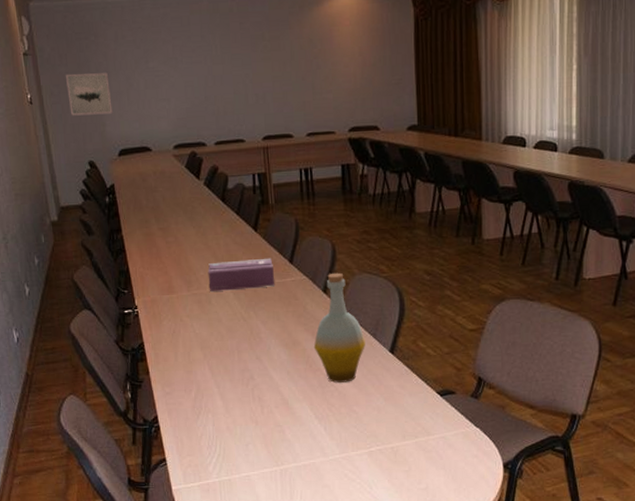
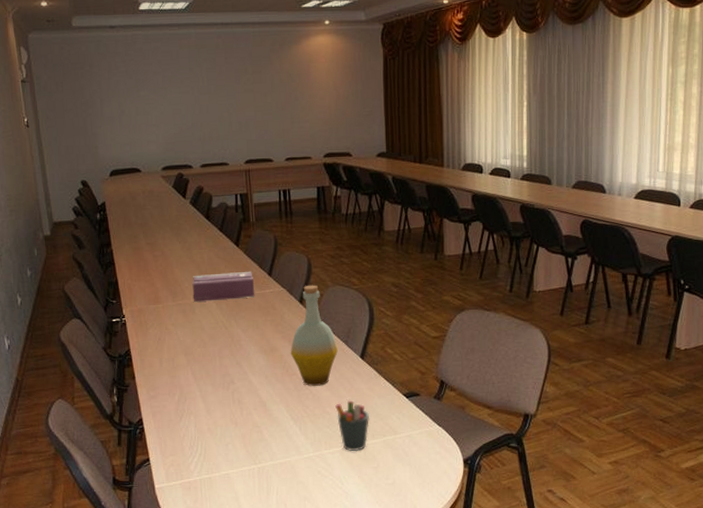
wall art: present [65,73,113,116] -> none [61,100,105,139]
pen holder: none [363,398,401,454] -> present [335,400,370,452]

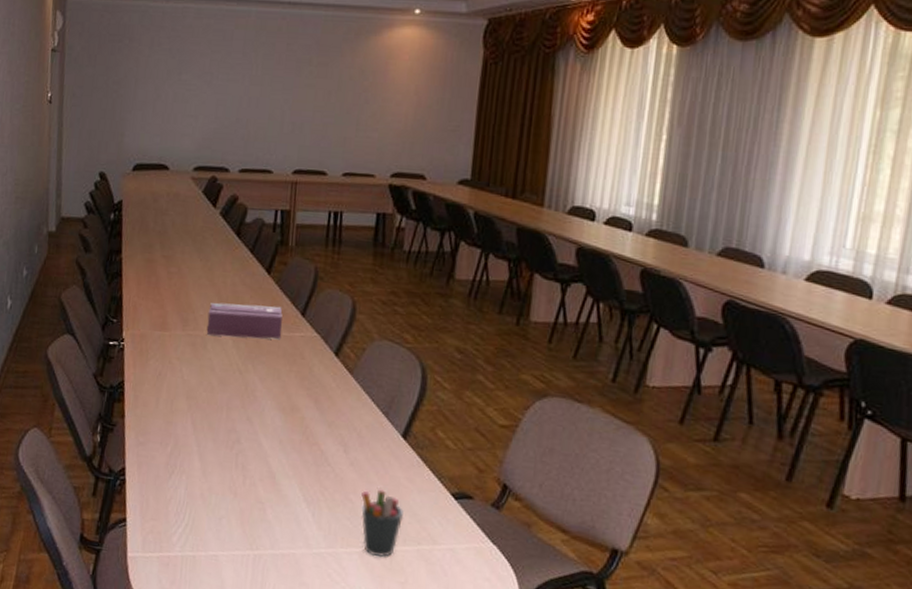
bottle: present [290,285,338,386] -> none [314,334,375,465]

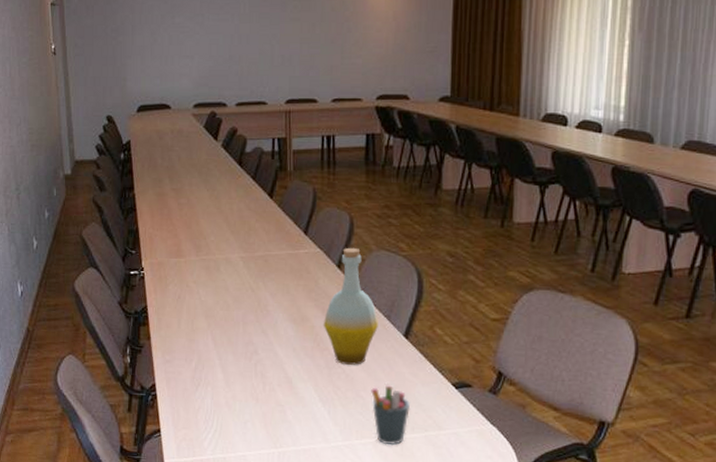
tissue box: present [207,302,283,340] -> none [218,227,288,259]
bottle: none [314,334,375,465] -> present [323,247,378,365]

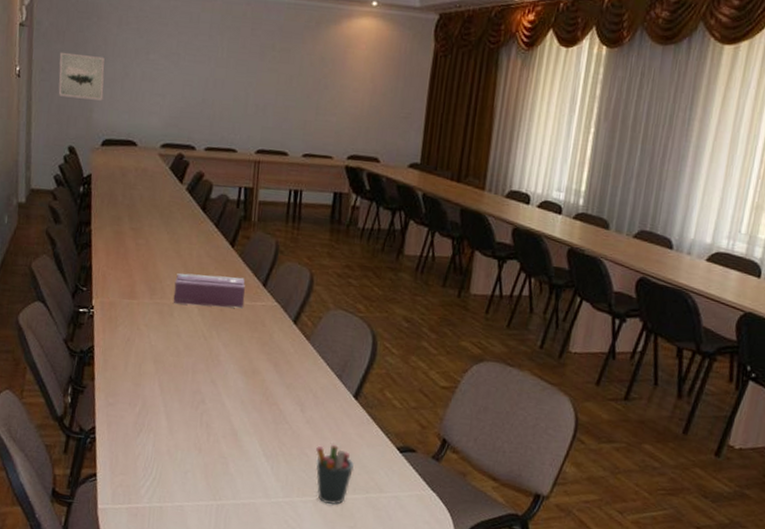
wall art: none [90,26,135,69] -> present [58,52,105,101]
tissue box: none [218,227,288,259] -> present [173,273,245,309]
bottle: present [323,247,378,365] -> none [273,304,330,422]

